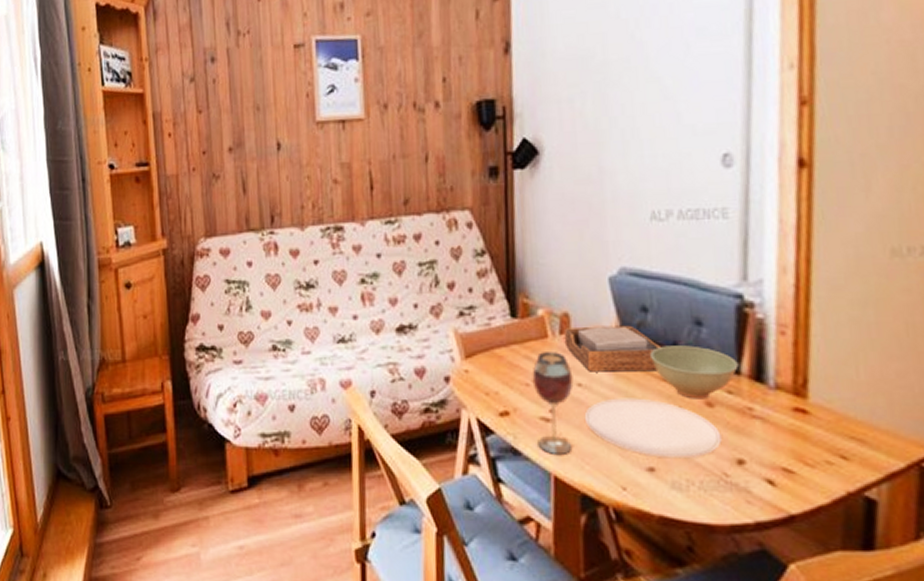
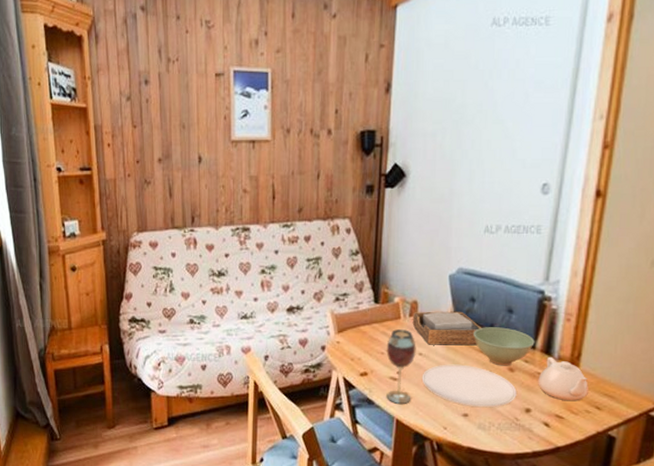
teapot: none [749,384,826,448] -> present [538,356,589,401]

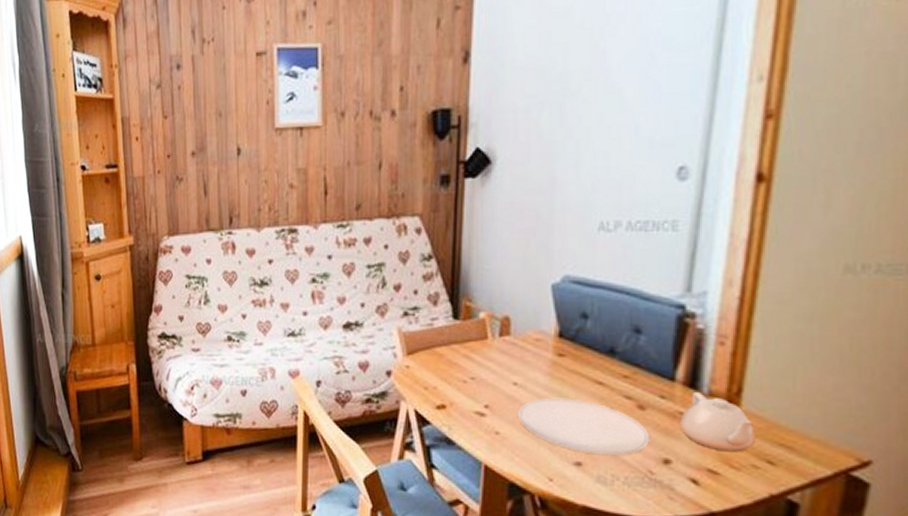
wineglass: present [386,329,416,404] -> none [470,352,509,446]
napkin holder: present [412,311,481,346] -> none [503,330,597,375]
bowl: present [474,327,535,366] -> none [587,351,674,402]

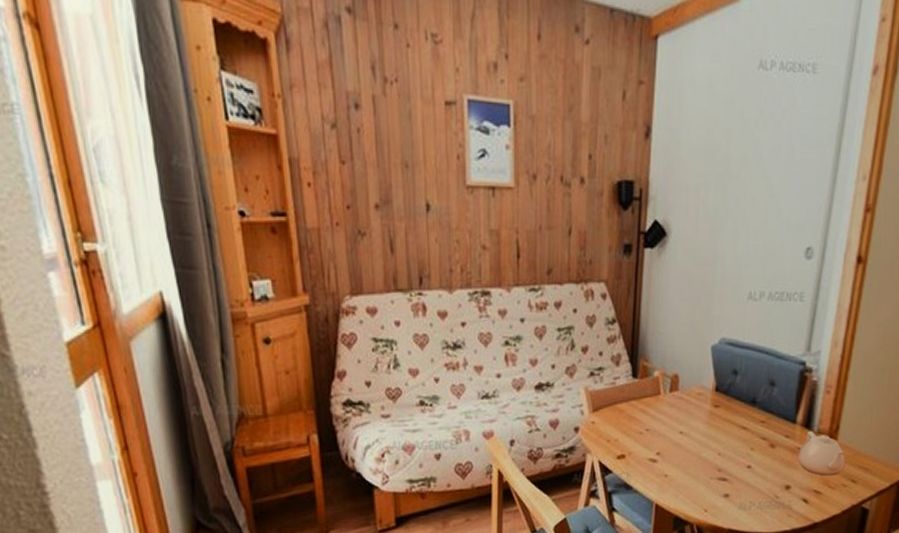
plate: present [517,397,650,456] -> none [682,442,777,487]

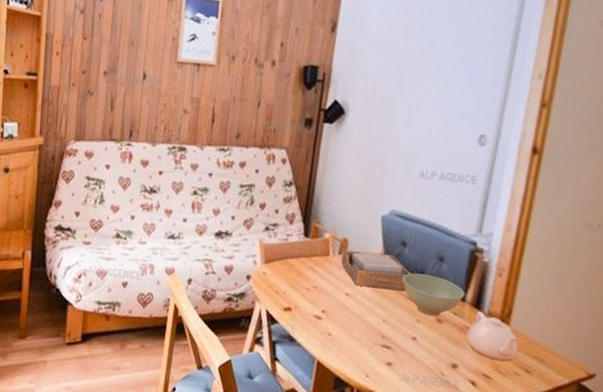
napkin holder: none [673,385,743,422] -> present [341,250,411,291]
bowl: none [735,401,796,442] -> present [402,273,465,317]

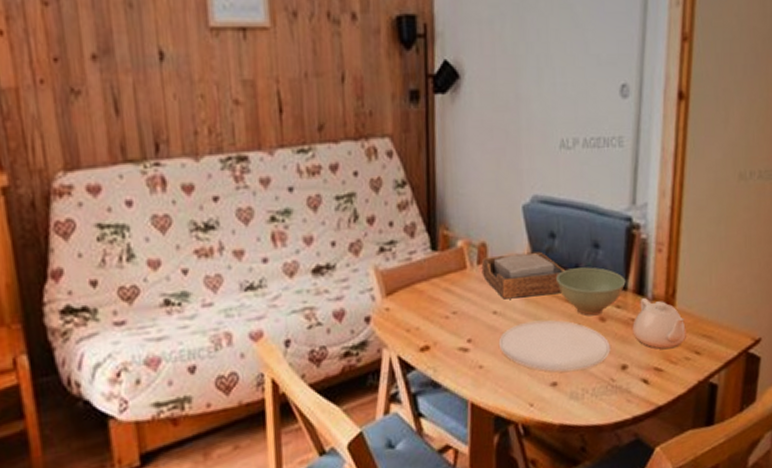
plate: none [346,307,444,359] -> present [498,319,610,373]

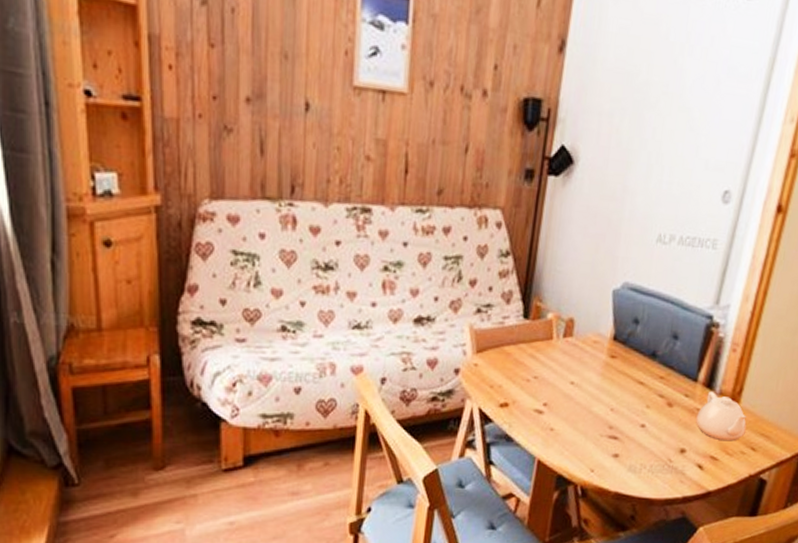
napkin holder: present [481,251,565,299] -> none [566,332,643,375]
plate: present [498,319,610,373] -> none [571,396,673,448]
bowl: present [556,267,626,316] -> none [633,354,698,400]

